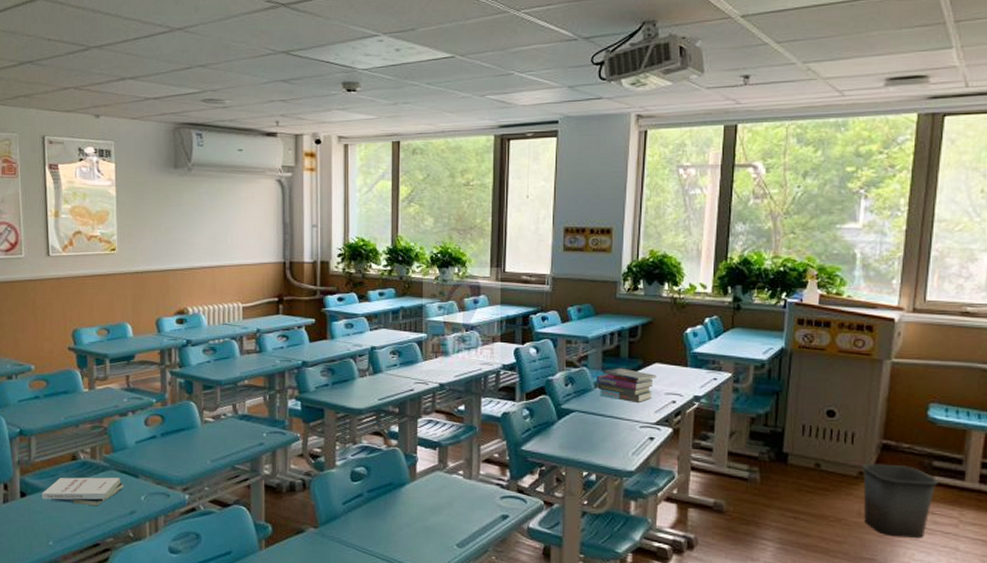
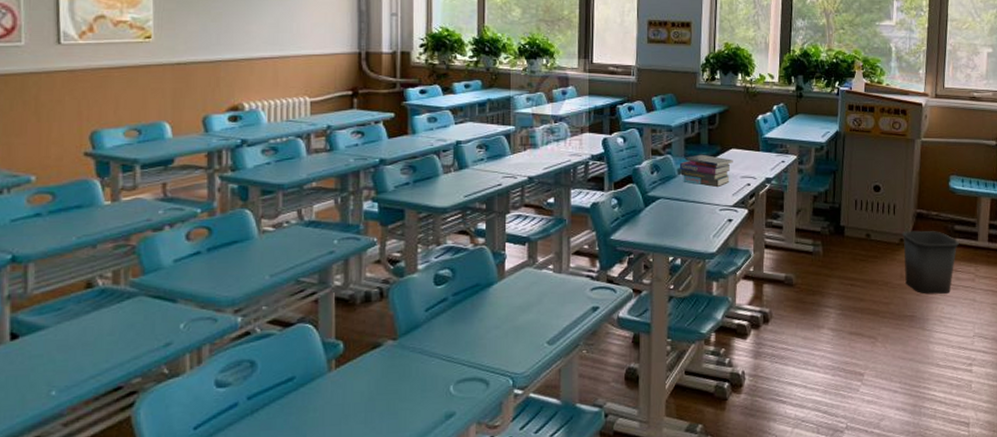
books: present [41,477,124,506] -> none [41,305,157,342]

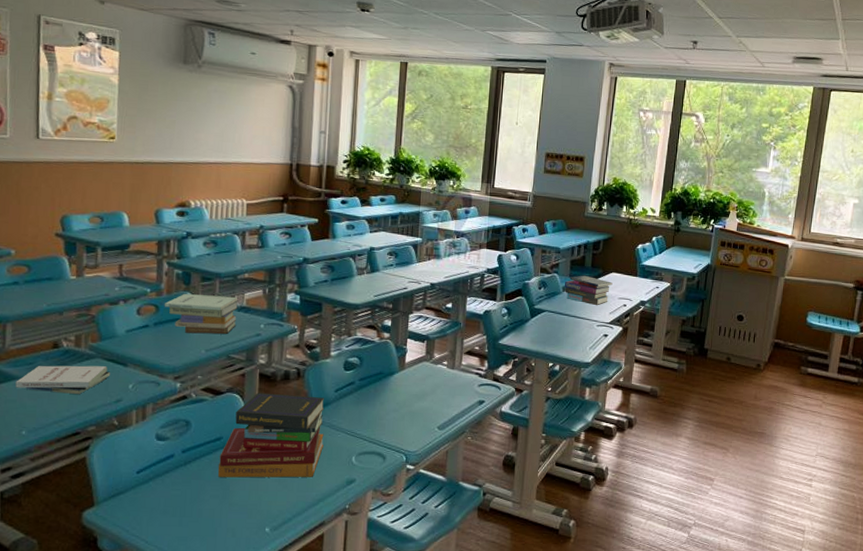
books: none [41,305,157,342] -> present [15,365,111,394]
books: none [217,210,306,257] -> present [164,294,238,335]
books: none [291,319,415,425] -> present [218,393,325,478]
waste bin: present [901,230,959,294] -> none [758,357,811,416]

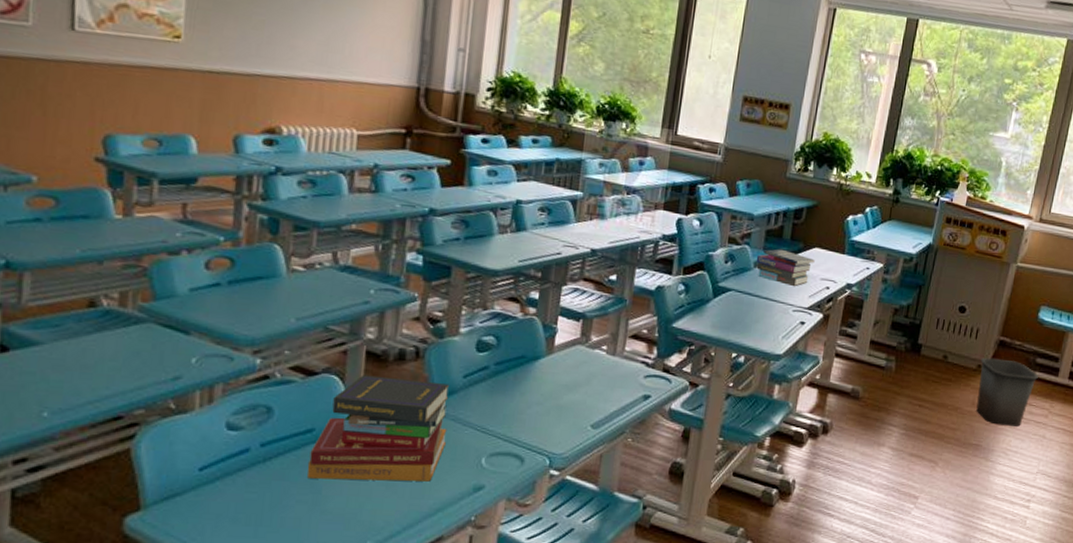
books: present [15,365,111,394] -> none [34,328,167,368]
books: present [164,294,238,335] -> none [242,246,342,300]
waste bin: none [758,357,811,416] -> present [976,357,1039,427]

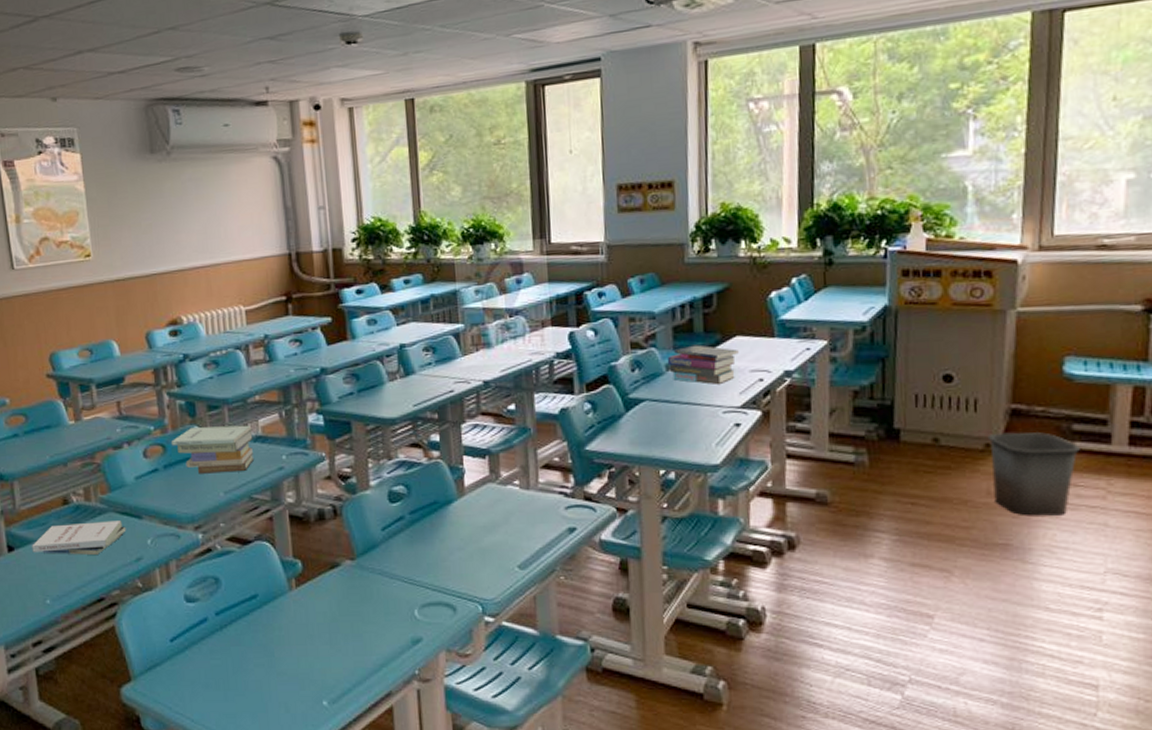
books: none [34,328,167,368] -> present [32,521,126,555]
books: none [242,246,342,300] -> present [170,425,255,474]
books: present [307,375,449,482] -> none [257,538,377,642]

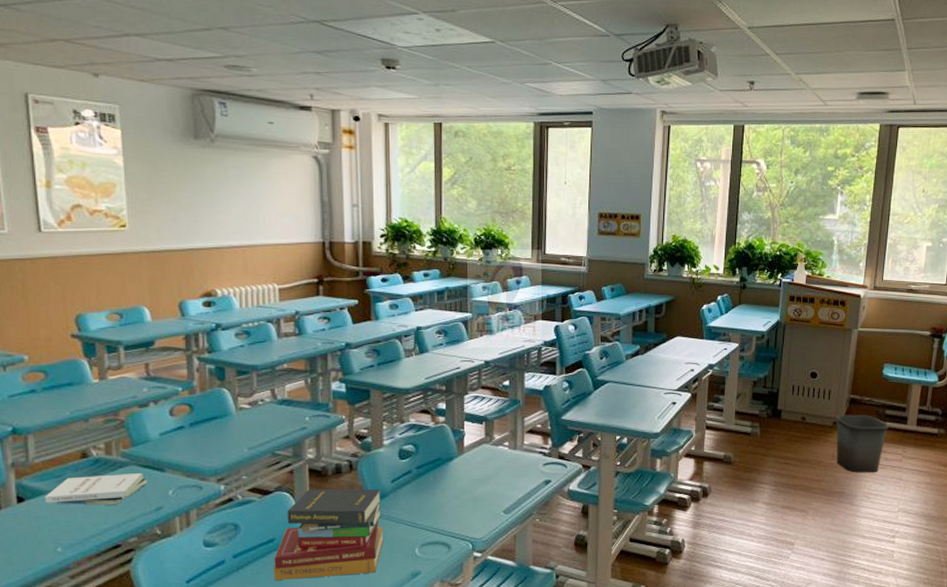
books: present [170,425,255,474] -> none [198,389,280,432]
books: none [257,538,377,642] -> present [273,489,384,580]
books: present [667,344,739,384] -> none [627,341,678,372]

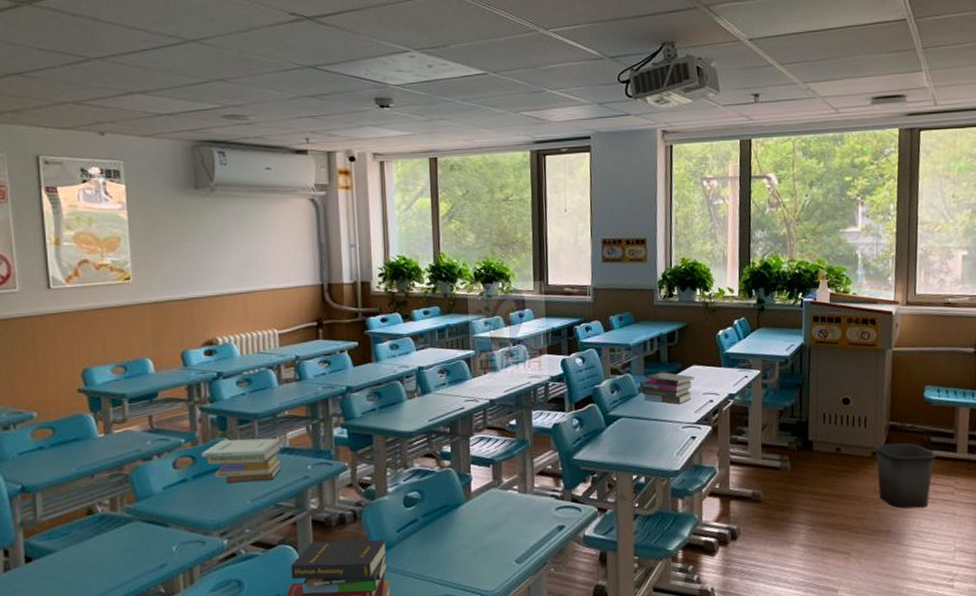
books: present [44,473,148,505] -> none [51,529,152,564]
books: none [198,389,280,432] -> present [200,437,282,484]
books: none [627,341,678,372] -> present [639,372,695,404]

